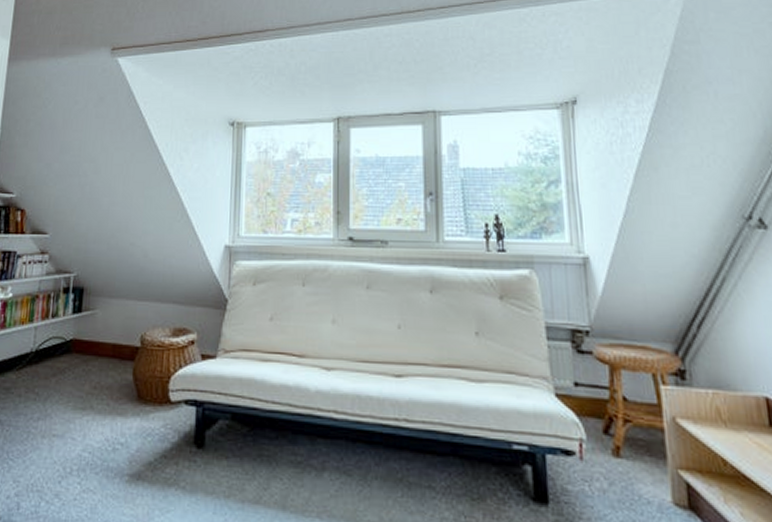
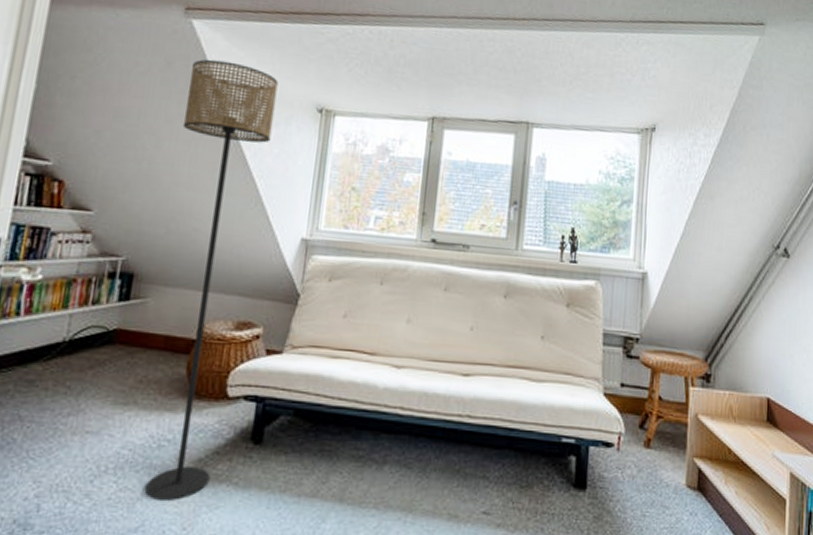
floor lamp: none [104,90,193,503] -> present [144,59,278,501]

